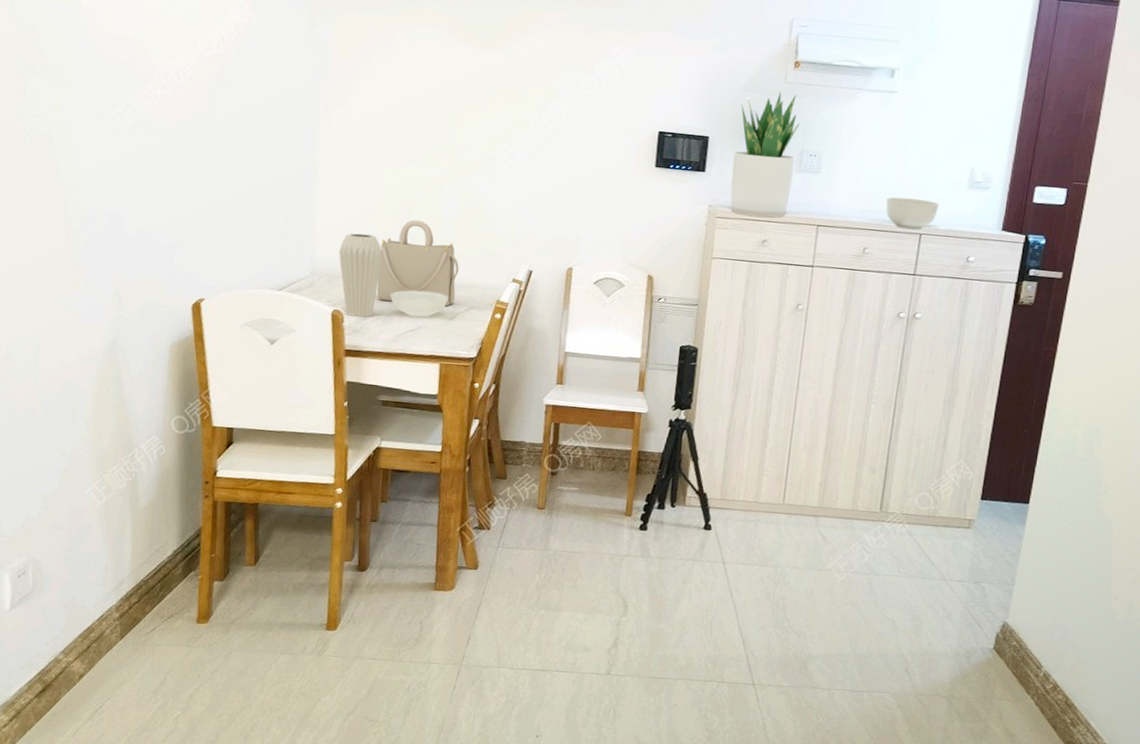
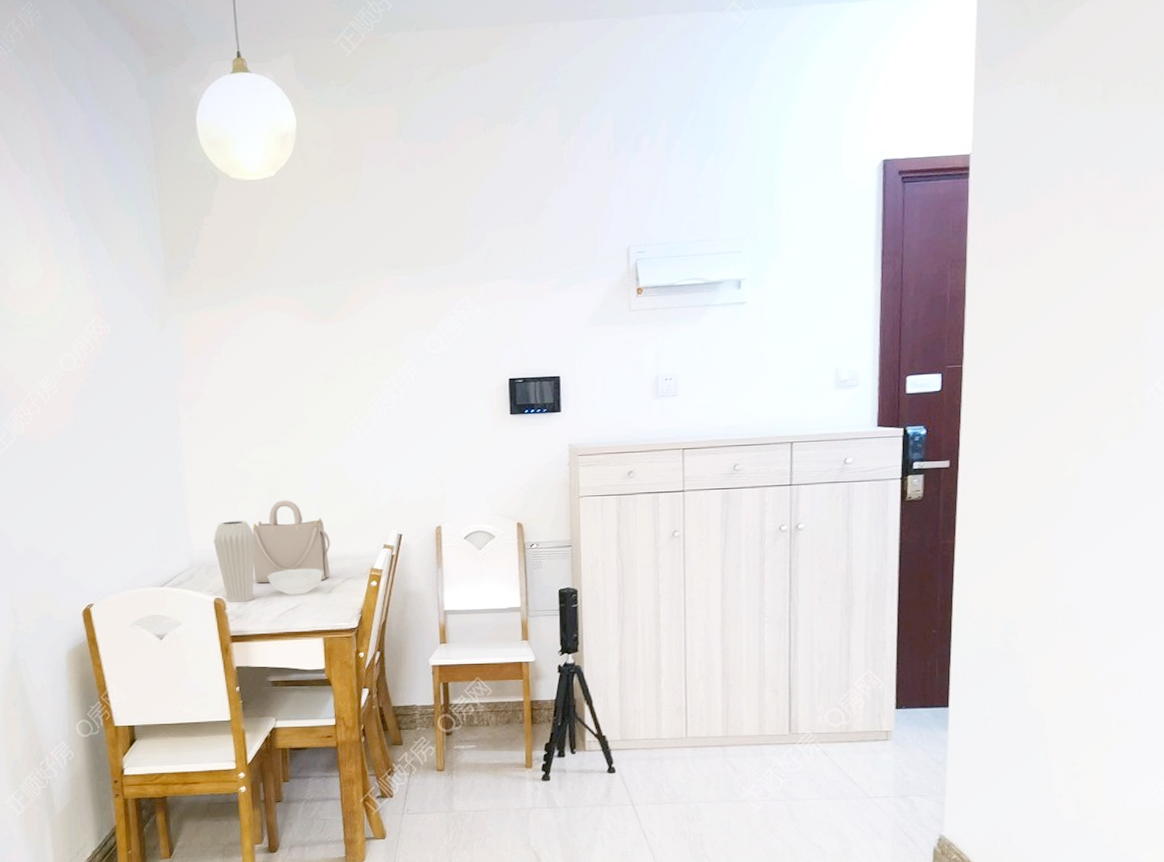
planter: present [730,91,801,219] -> none [587,320,651,450]
bowl: present [885,197,939,231] -> none [750,407,807,440]

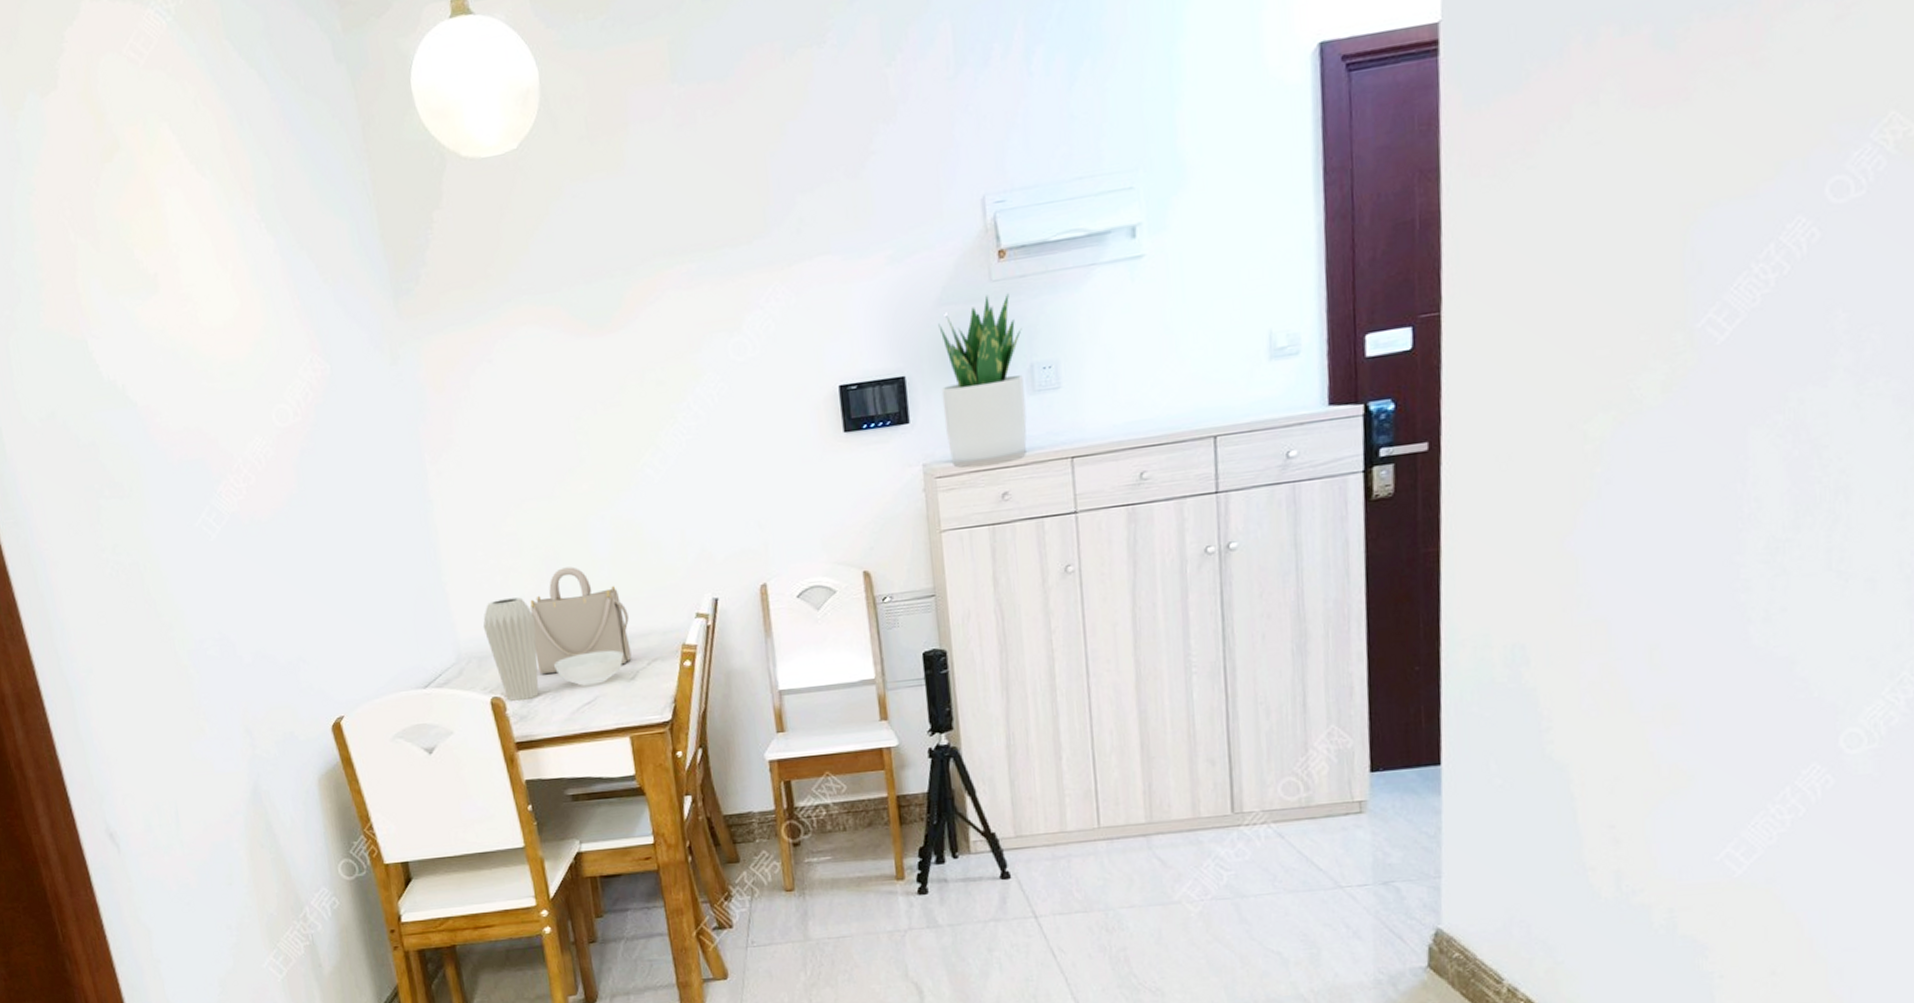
planter: none [587,320,651,450] -> present [938,293,1027,469]

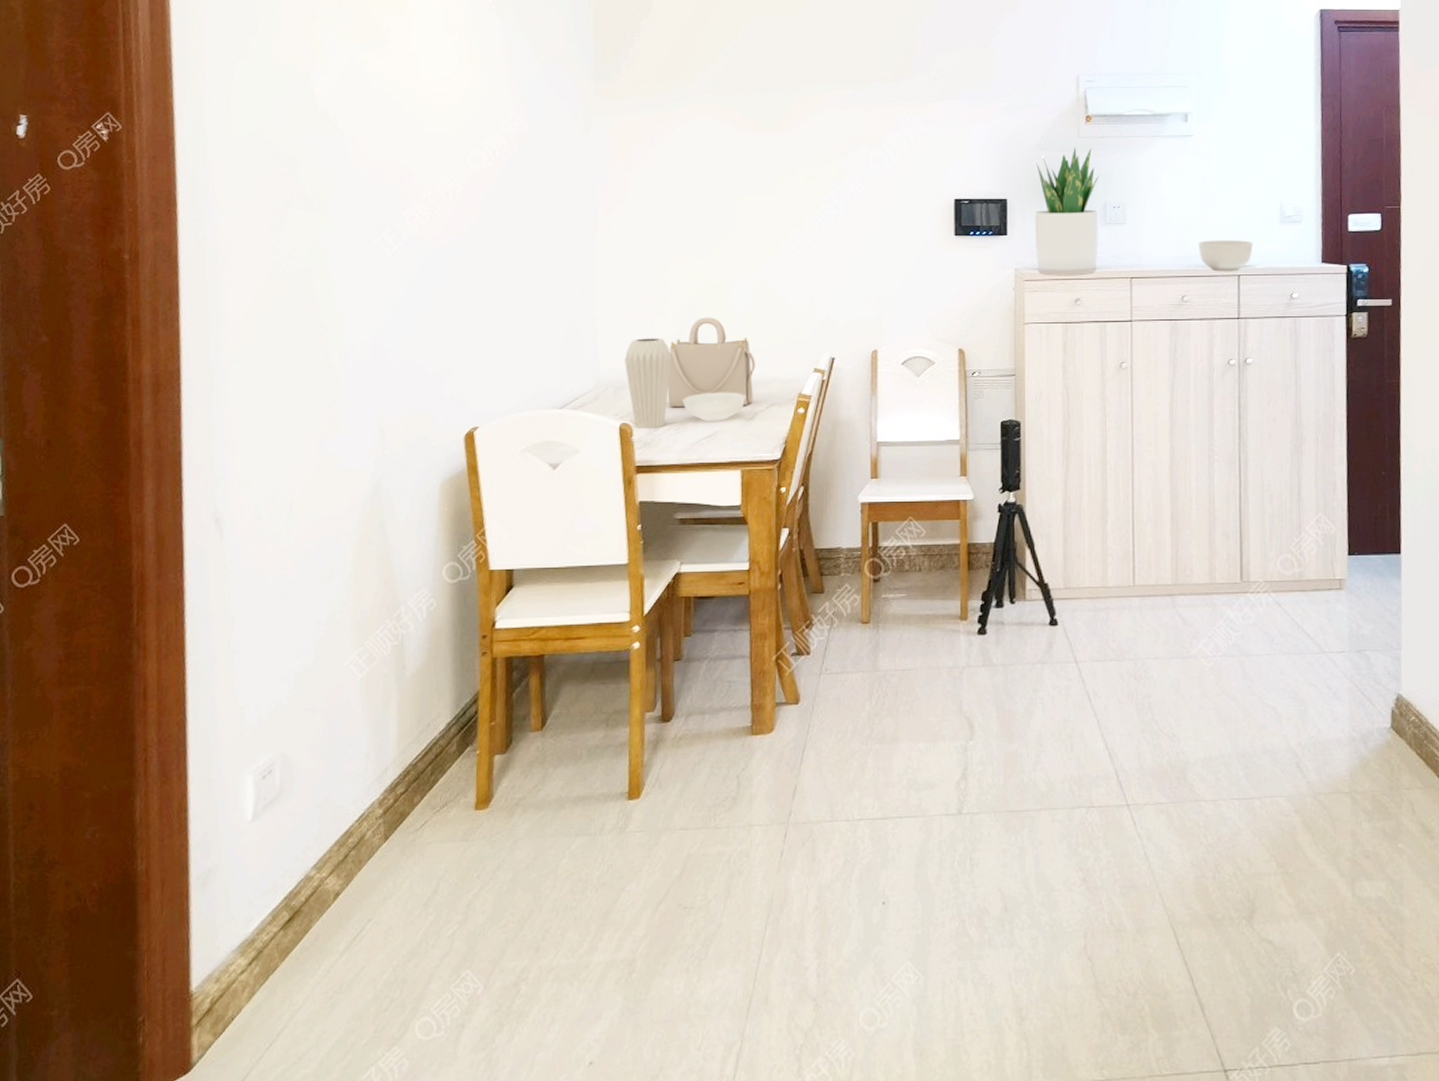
bowl: none [1157,388,1233,436] -> present [1197,240,1253,272]

